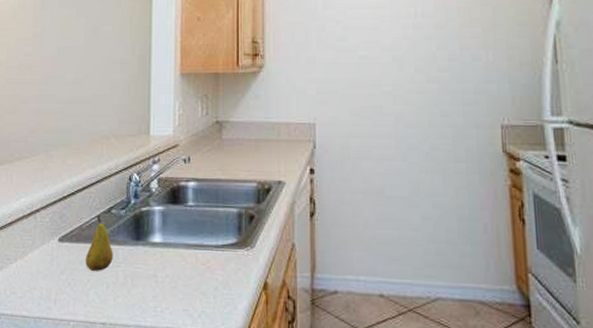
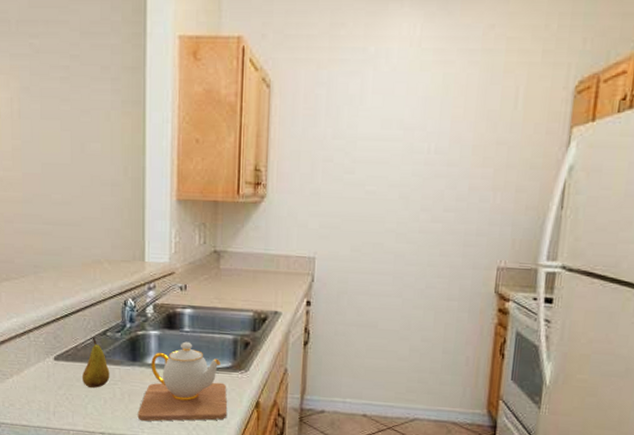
teapot: none [140,217,234,309] -> present [137,341,228,422]

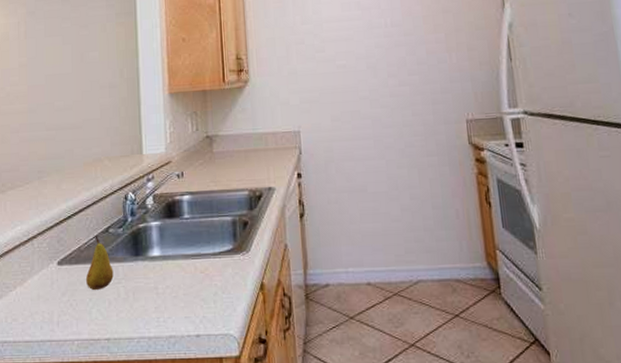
teapot: present [137,341,228,422] -> none [143,229,233,320]

